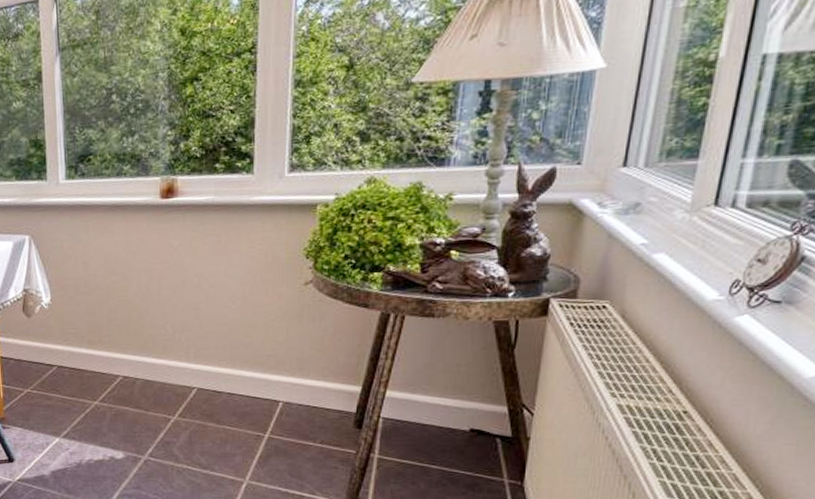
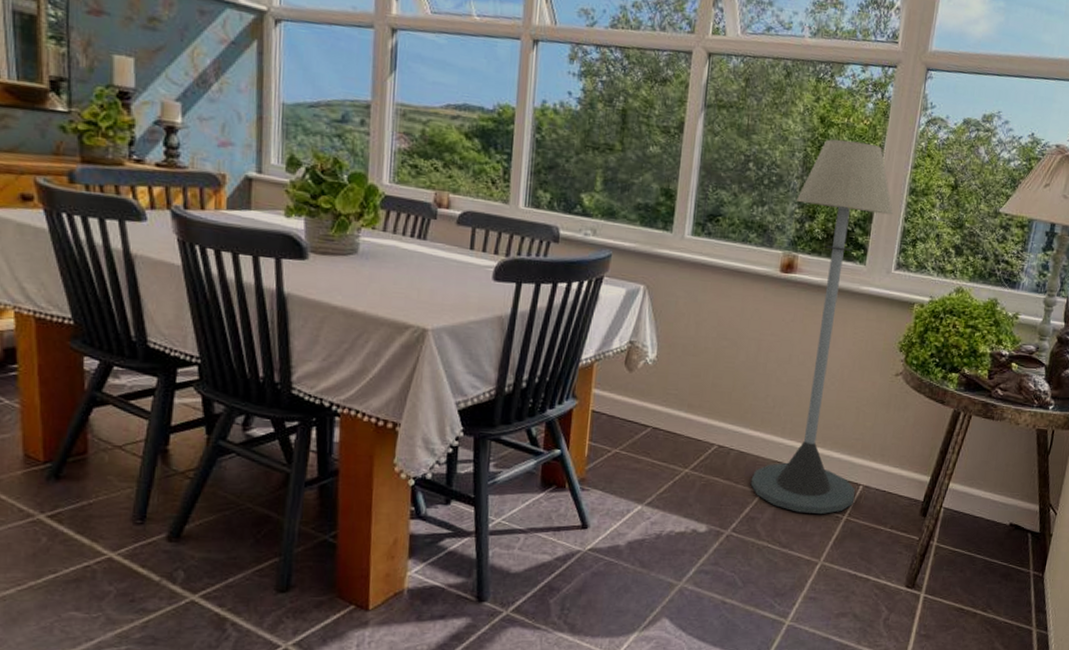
floor lamp: none [161,43,279,434] -> present [750,139,894,514]

